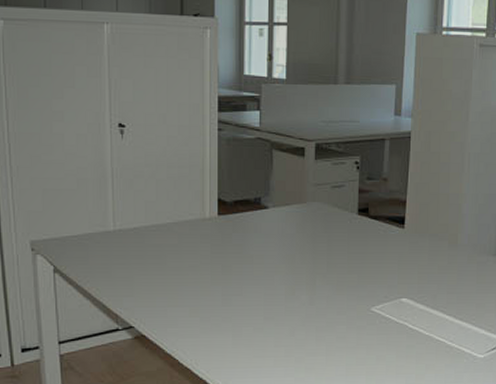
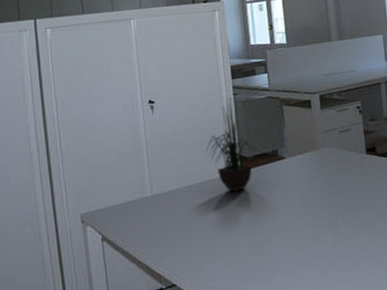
potted plant: none [179,132,239,237] -> present [205,97,258,192]

